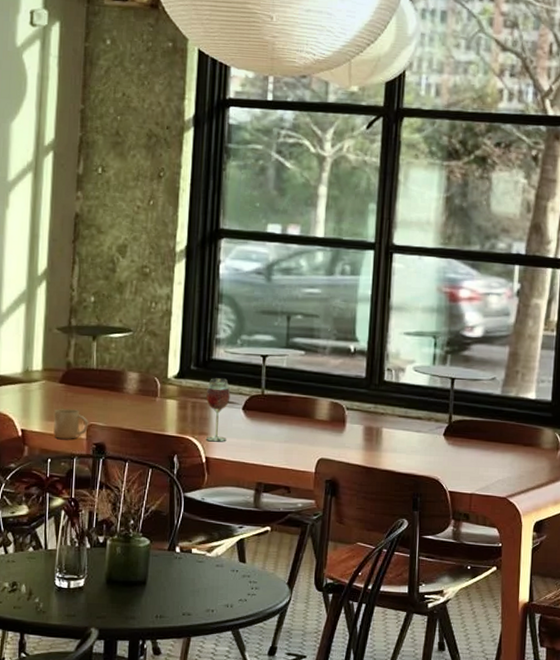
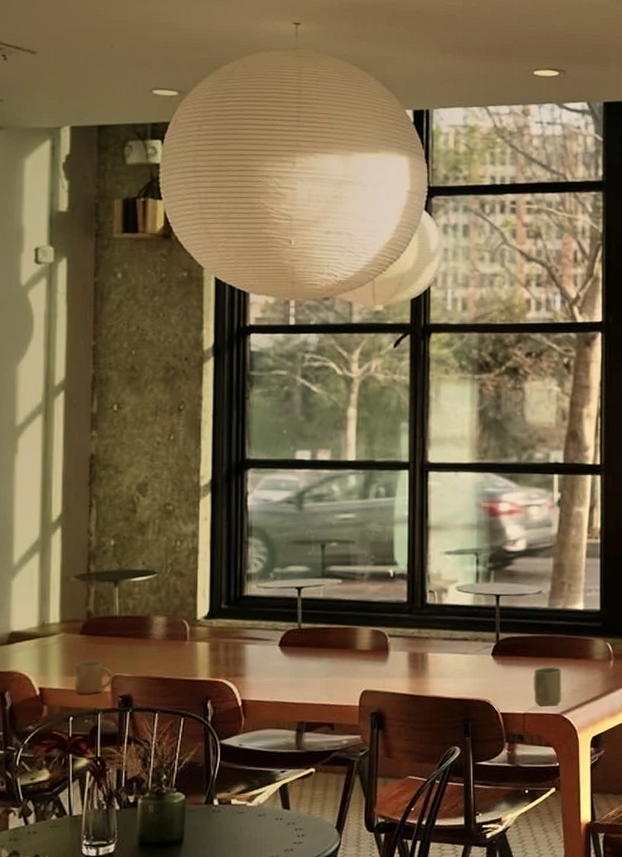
wineglass: present [206,378,231,442] -> none [239,615,265,683]
cup: none [481,452,510,489] -> present [533,667,562,707]

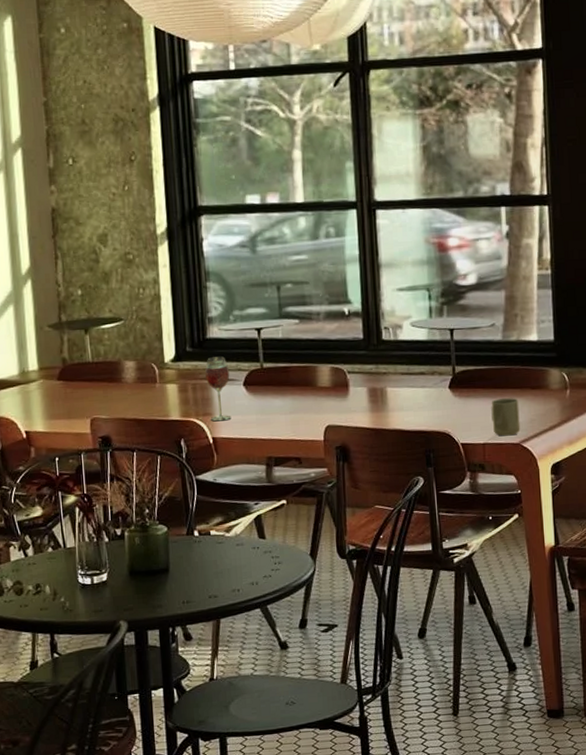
mug: present [75,661,114,694] -> none [56,405,92,436]
wineglass: none [239,615,265,683] -> present [205,356,232,422]

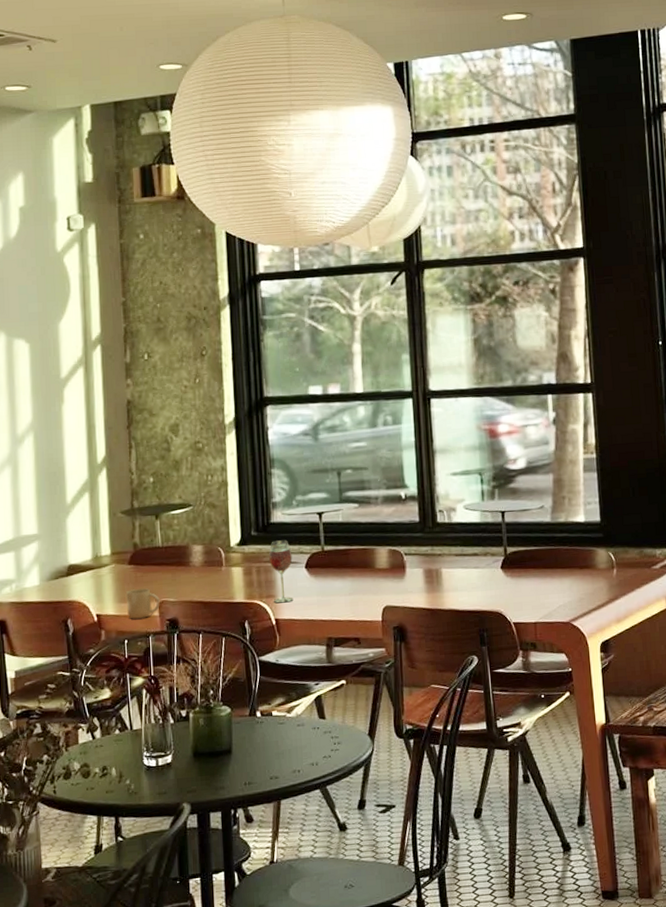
mug: none [56,405,92,436] -> present [126,588,161,619]
cup: present [491,398,520,436] -> none [541,577,570,615]

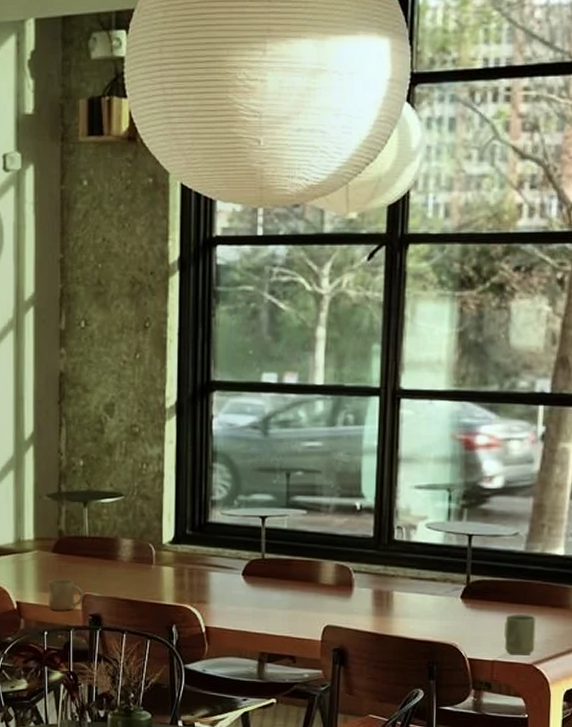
wineglass: present [269,540,294,603] -> none [204,542,229,610]
cup: none [541,577,570,615] -> present [504,615,536,655]

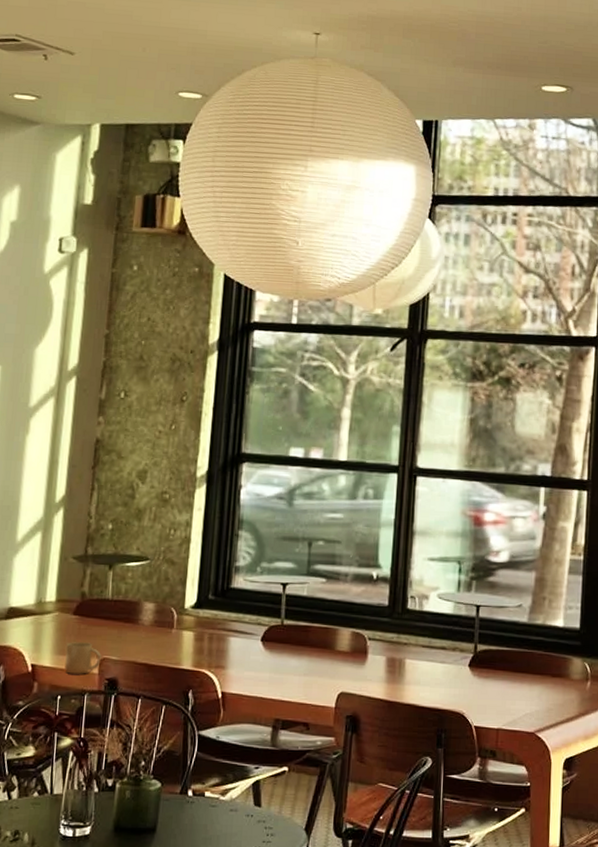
cup: present [504,615,536,655] -> none [508,683,538,724]

